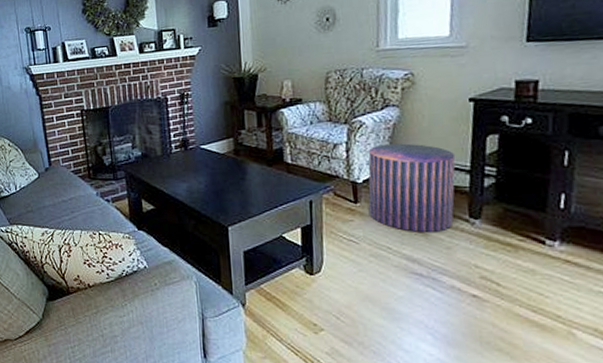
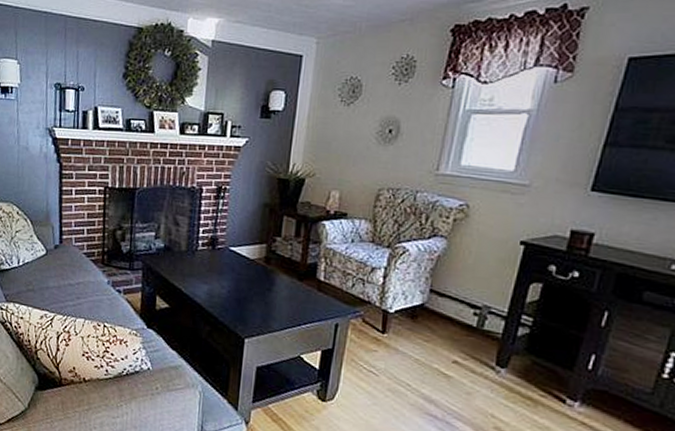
pouf: present [368,143,456,232] -> none [394,275,495,376]

